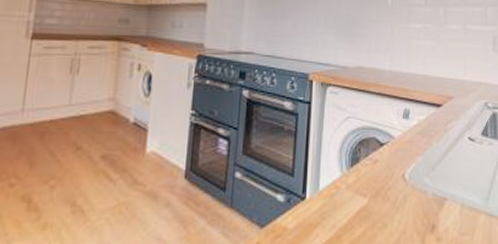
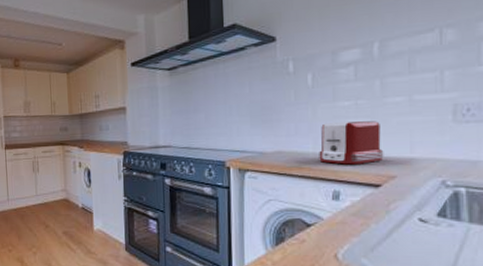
toaster: none [394,42,445,84] -> present [319,121,384,165]

